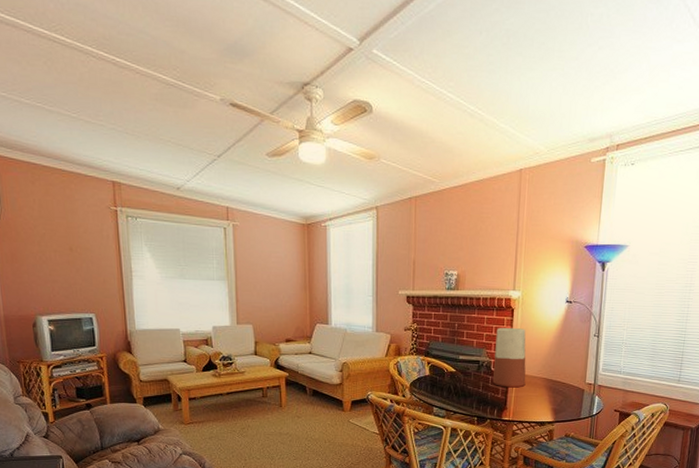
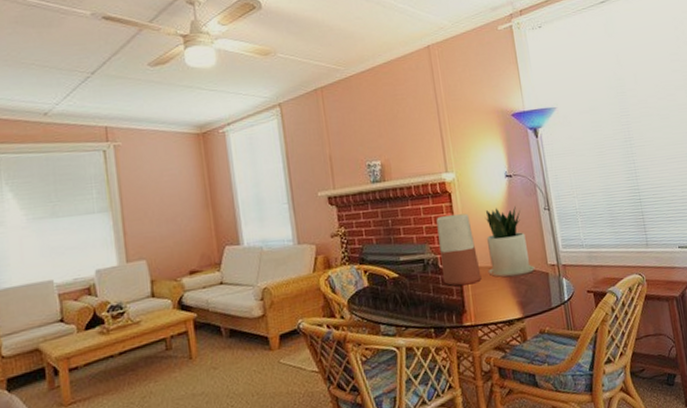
planter: none [532,328,574,389] -> present [484,205,535,278]

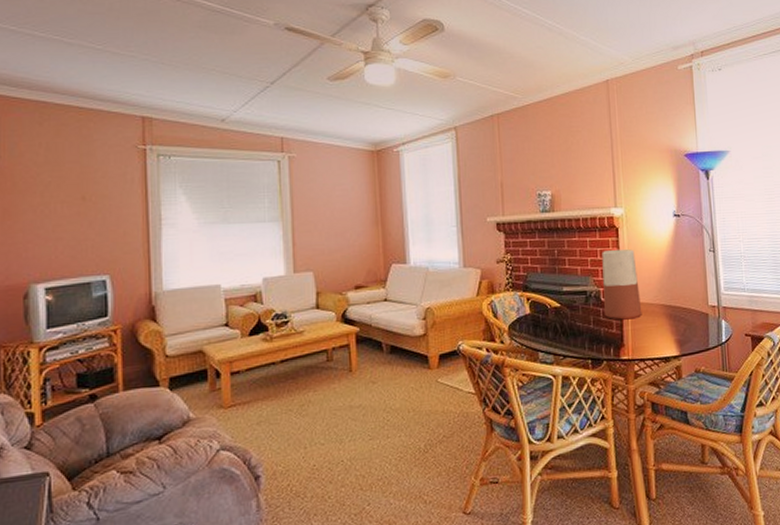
planter: present [484,205,535,278] -> none [649,245,696,316]

